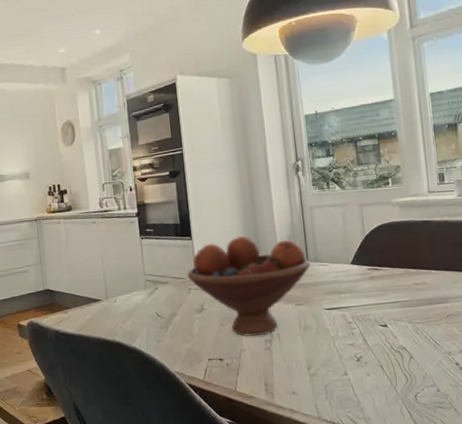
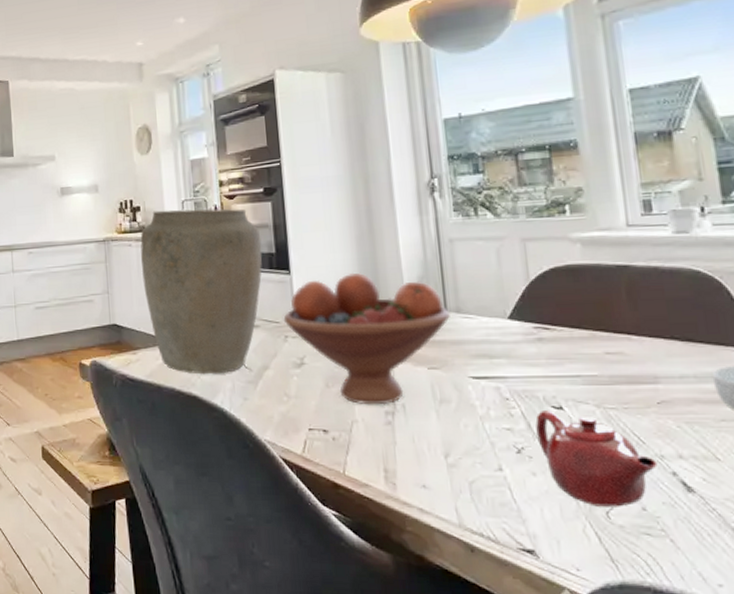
vase: none [68,189,170,325] -> present [140,209,263,375]
teapot: none [369,327,447,393] -> present [535,409,658,507]

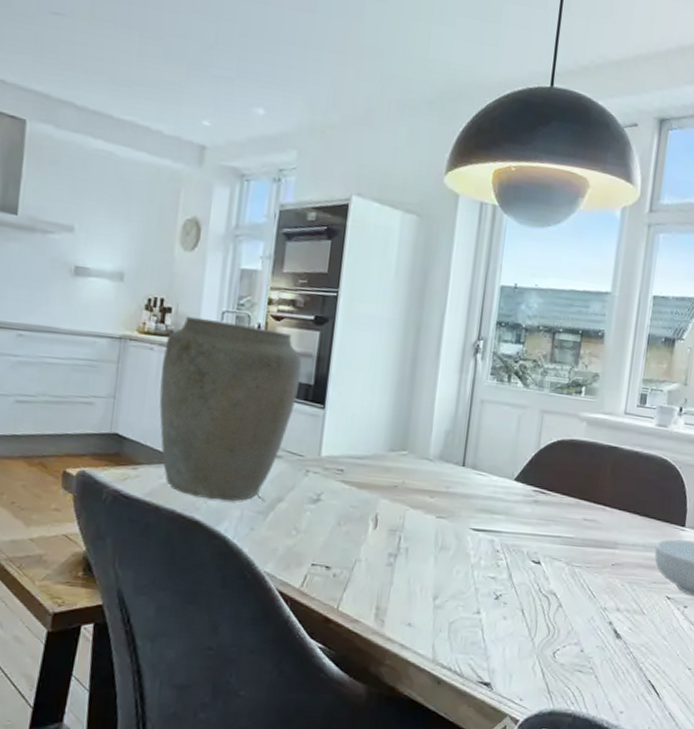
fruit bowl: present [283,272,450,405] -> none [308,417,467,548]
teapot: present [535,409,658,507] -> none [514,563,600,649]

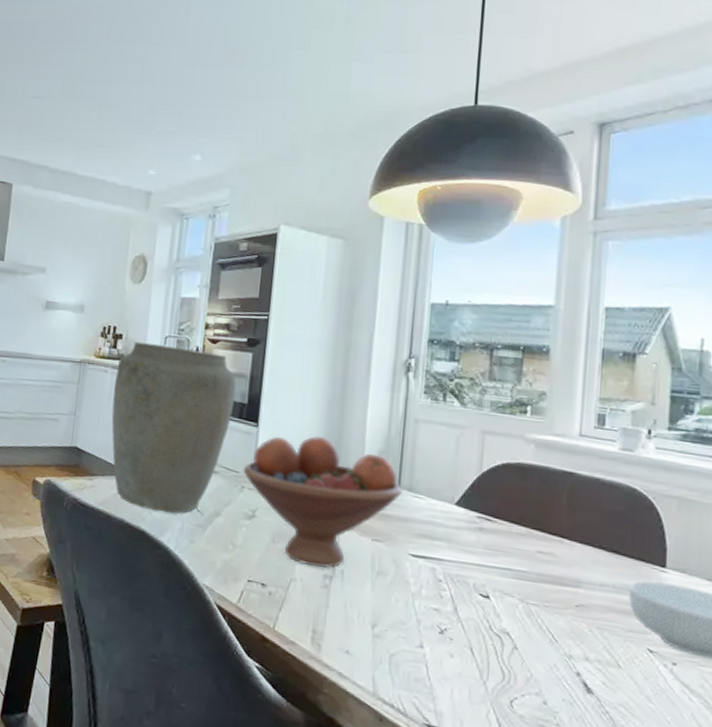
fruit bowl: none [308,417,467,548] -> present [243,435,402,569]

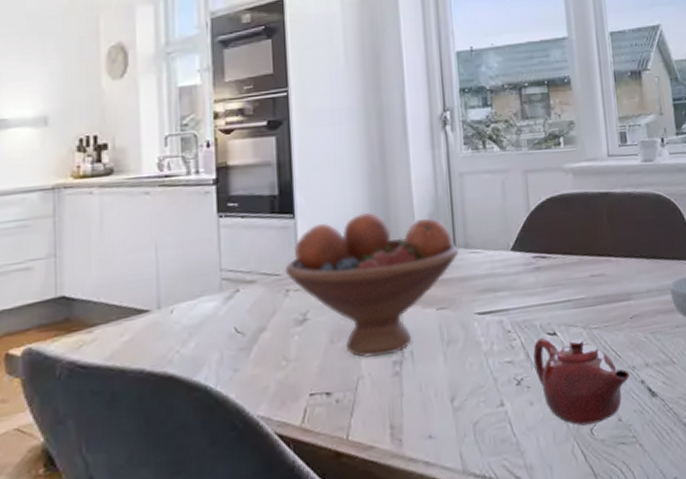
vase: present [111,341,236,514] -> none [106,145,263,349]
teapot: none [460,596,565,698] -> present [533,337,630,426]

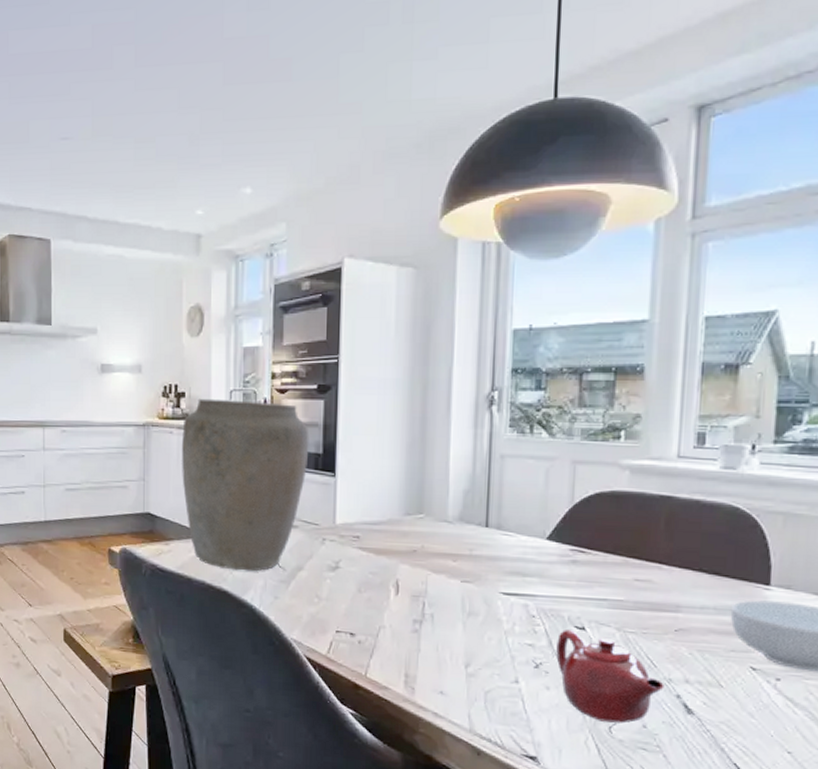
vase: none [106,145,263,349] -> present [182,398,309,572]
fruit bowl: present [285,212,459,358] -> none [323,480,490,614]

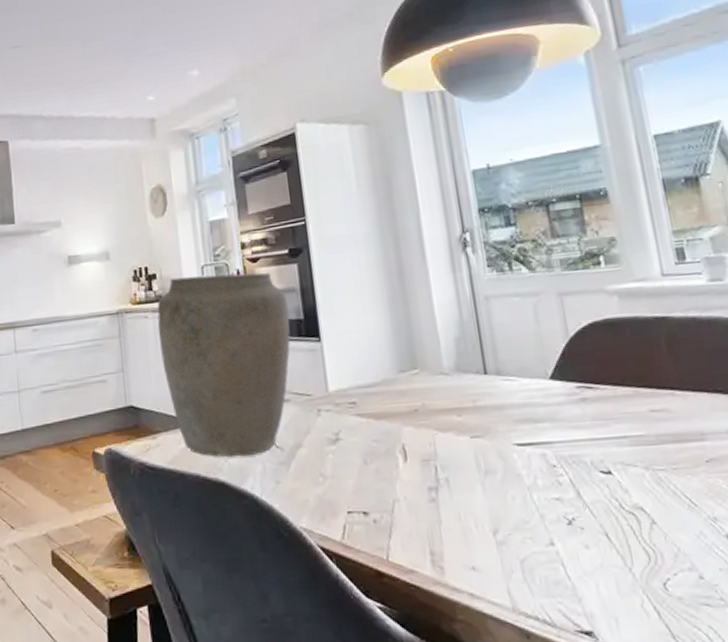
teapot: present [556,628,664,724] -> none [584,475,711,578]

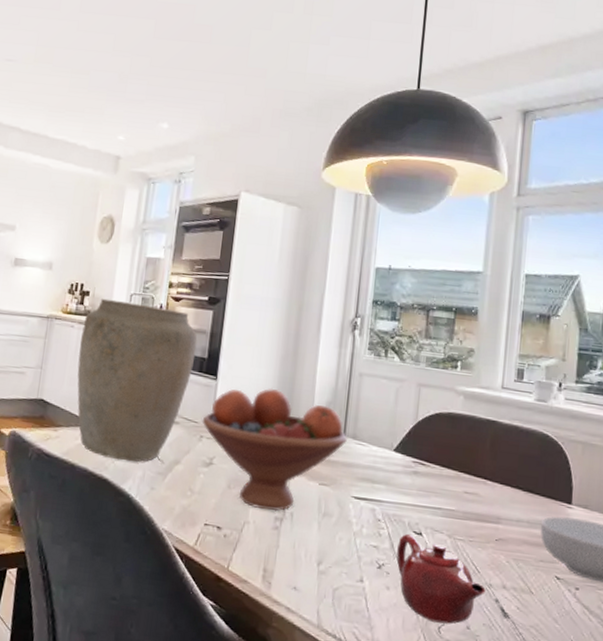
fruit bowl: none [315,336,491,481] -> present [202,388,347,512]
teapot: none [584,475,711,578] -> present [396,533,486,624]

